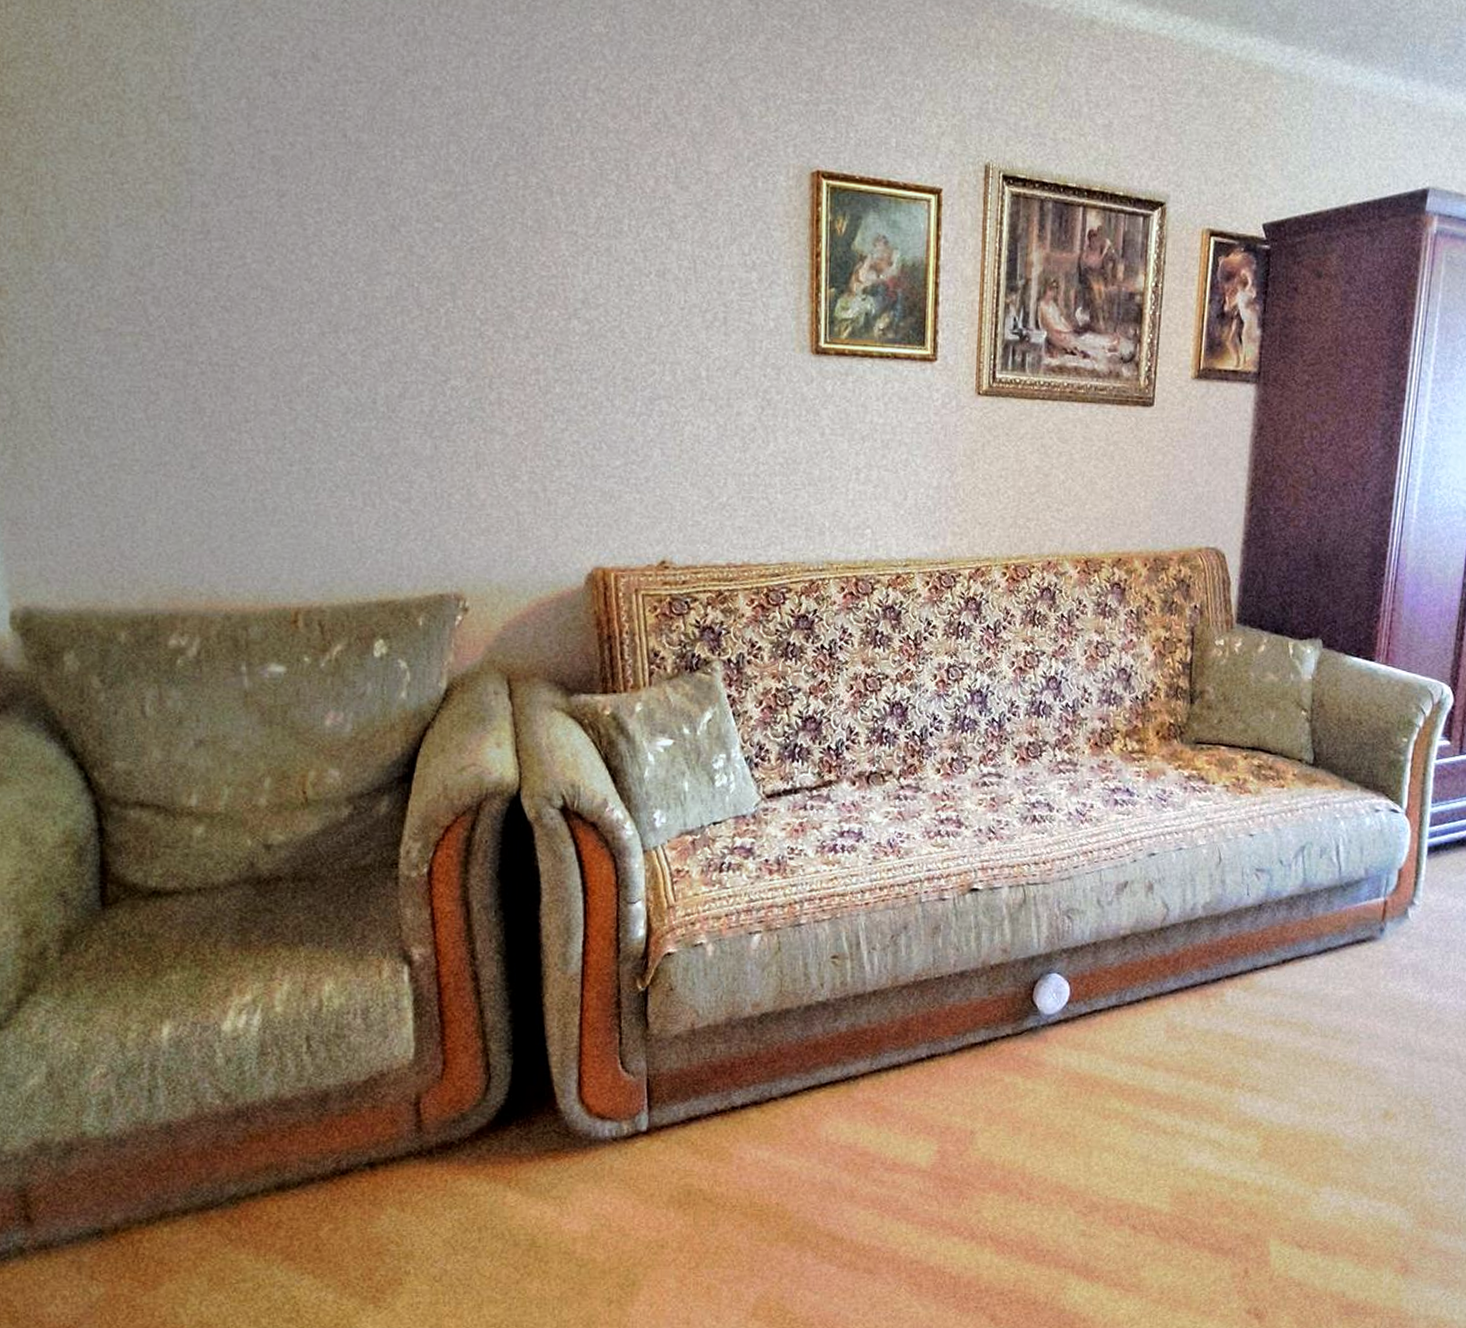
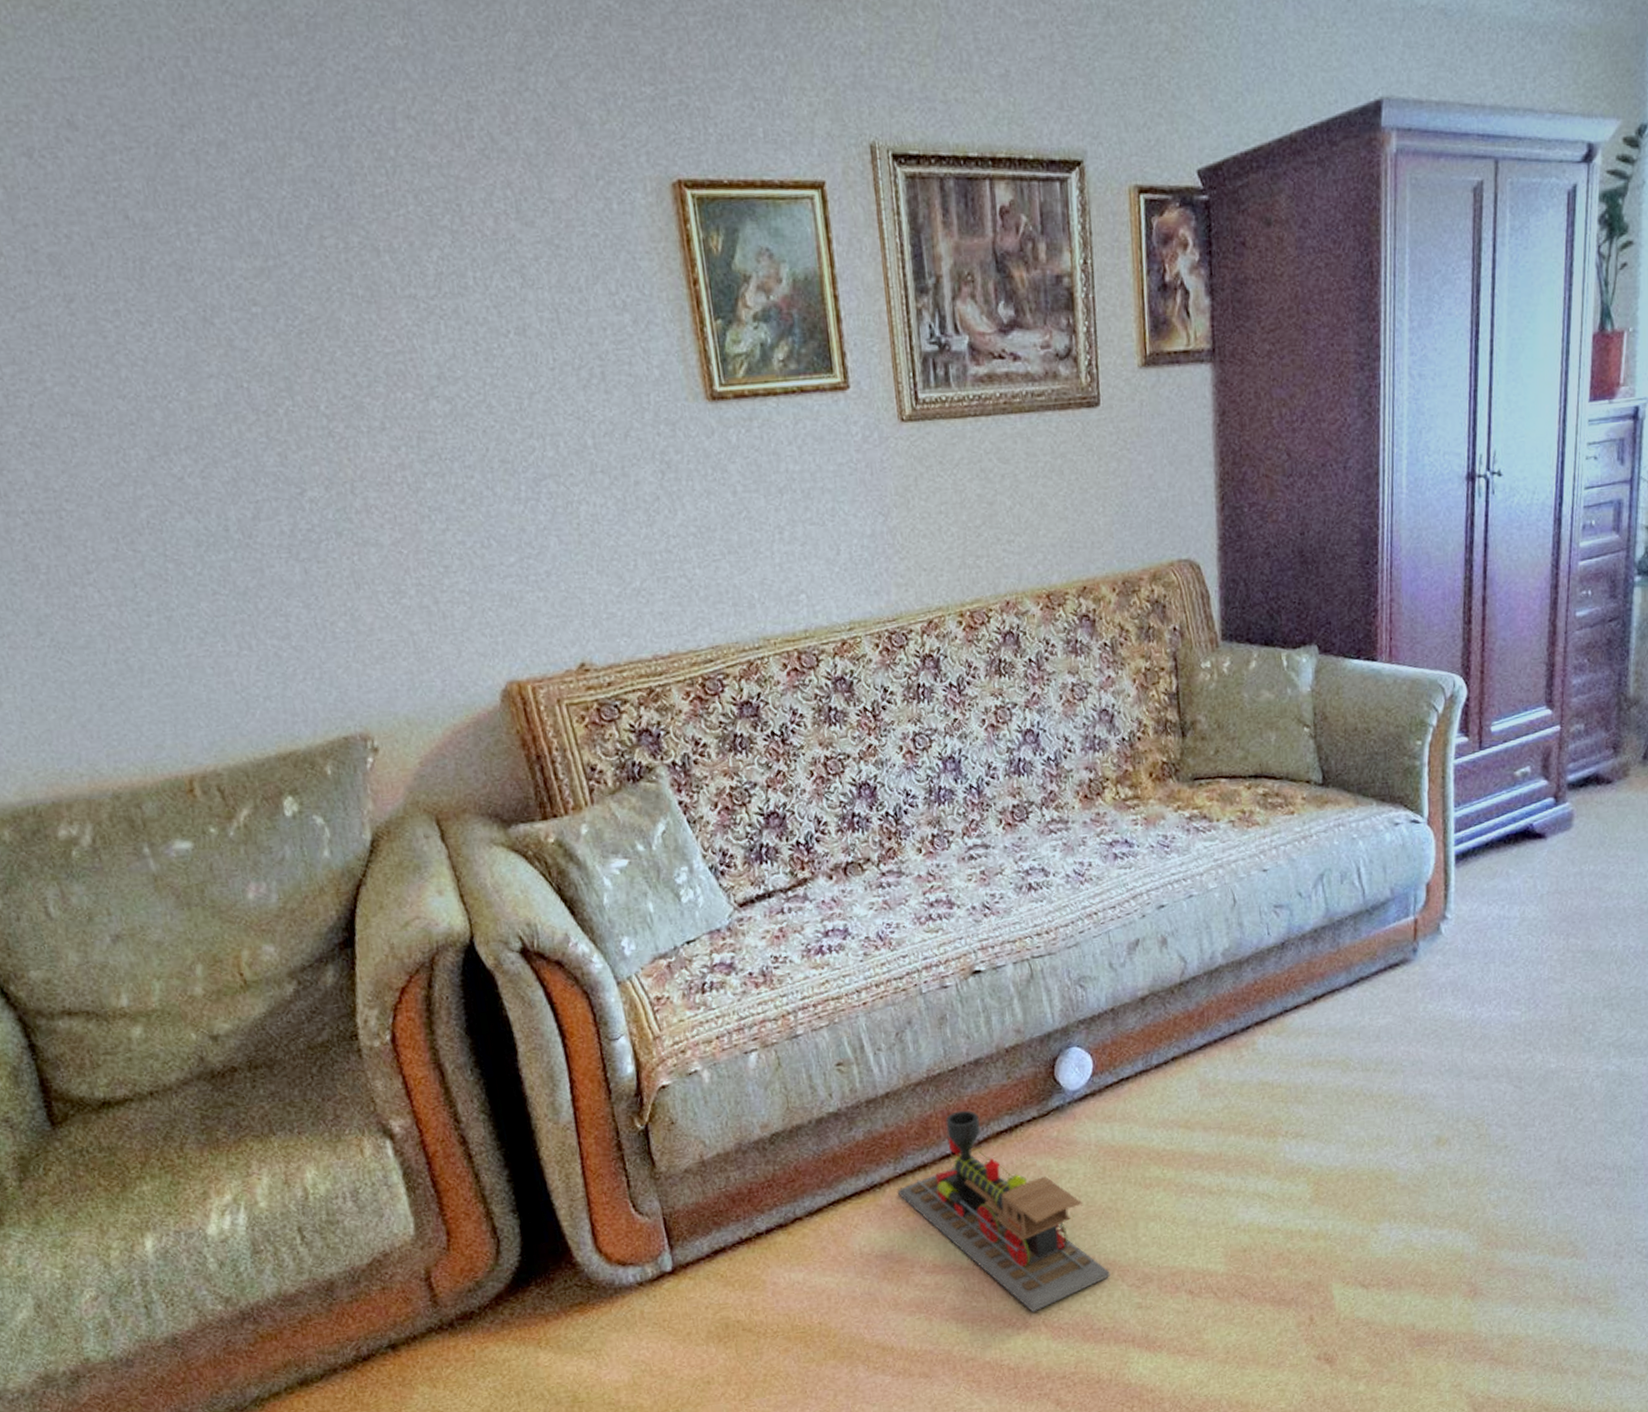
toy train: none [871,1018,1060,1225] -> present [898,1110,1110,1313]

